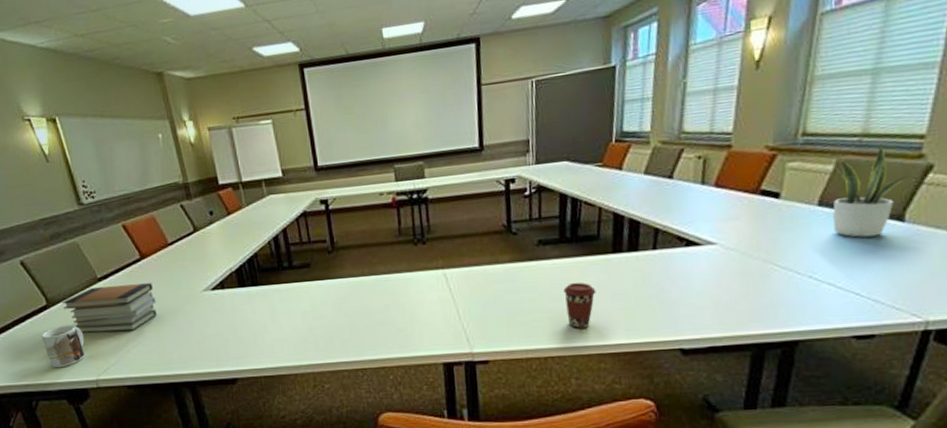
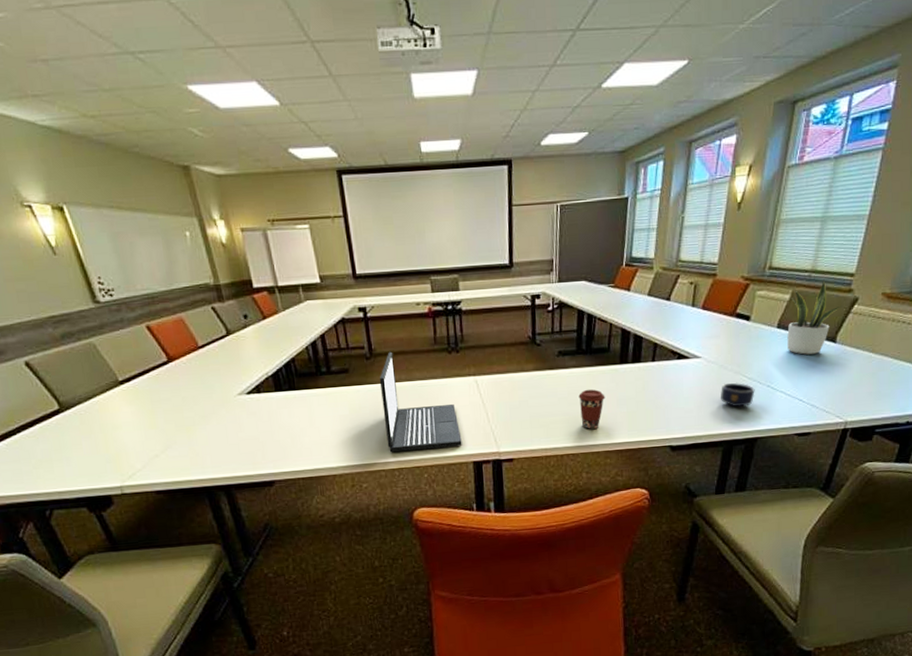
mug: present [41,324,85,368] -> none [54,429,106,475]
book stack: present [61,283,158,333] -> none [77,386,188,439]
laptop: none [341,244,431,352] -> present [379,351,462,453]
mug: none [744,272,792,303] -> present [721,382,755,407]

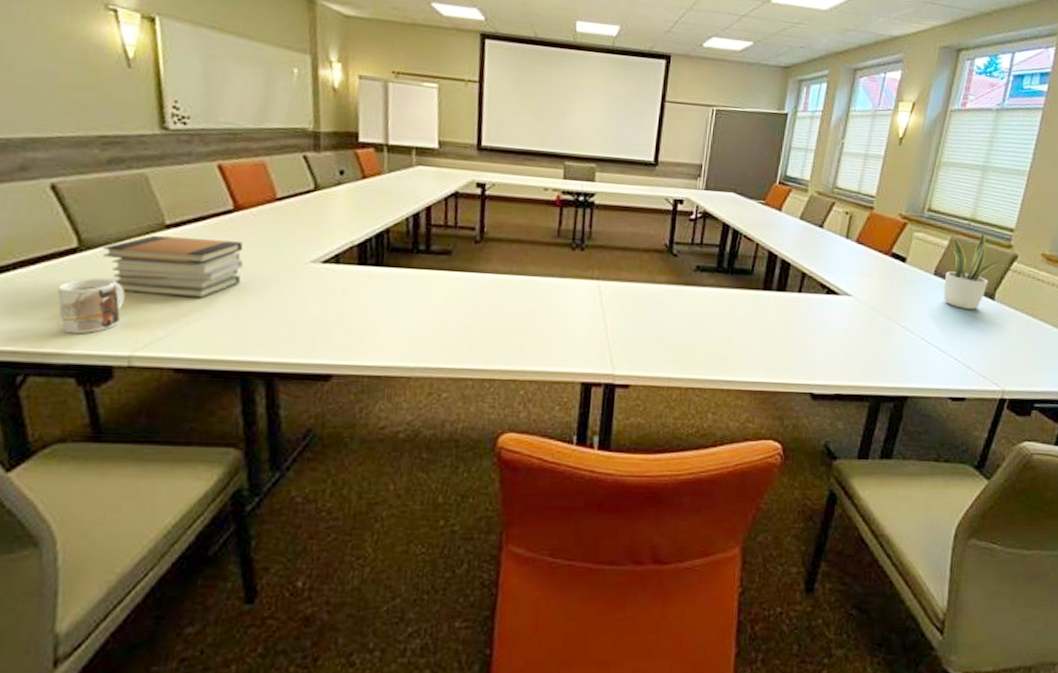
mug: none [54,429,106,475] -> present [57,277,125,334]
book stack: none [77,386,188,439] -> present [101,236,244,298]
laptop: present [379,351,462,453] -> none [481,238,572,361]
coffee cup: present [578,389,605,429] -> none [713,313,743,361]
mug: present [721,382,755,407] -> none [870,328,908,359]

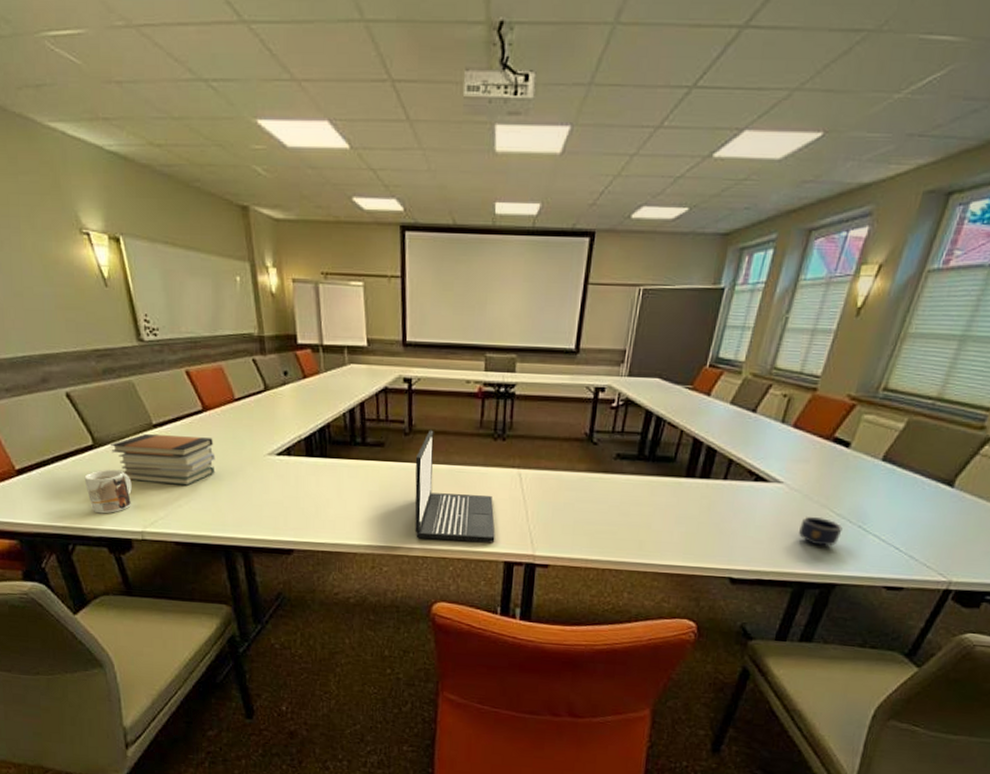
laptop: none [481,238,572,361] -> present [415,430,495,542]
mug: none [870,328,908,359] -> present [799,516,843,547]
potted plant: present [944,230,1001,310] -> none [891,410,968,497]

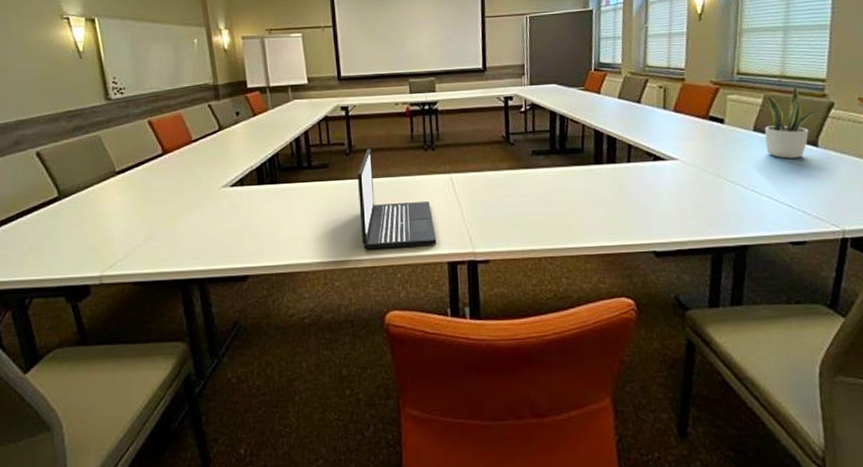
mug: present [84,469,132,514] -> none [47,217,93,263]
book stack: present [109,434,215,486] -> none [74,178,174,227]
mug: present [799,516,843,547] -> none [702,185,740,212]
potted plant: none [891,410,968,497] -> present [764,84,818,159]

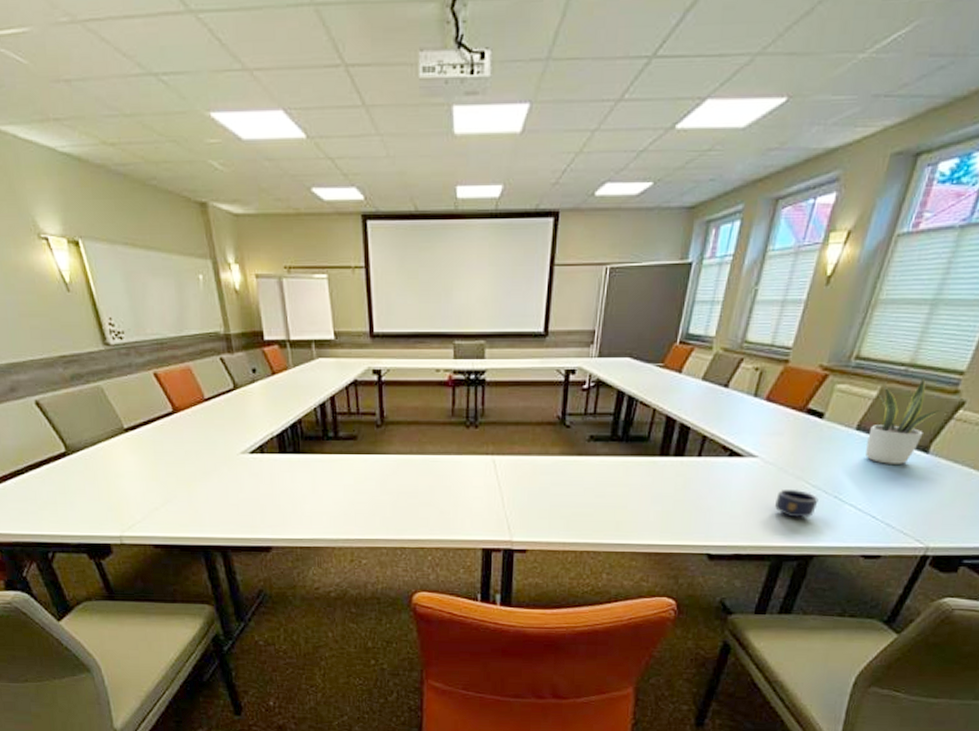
laptop: present [357,148,437,250] -> none [388,420,472,531]
mug: none [702,185,740,212] -> present [775,488,819,518]

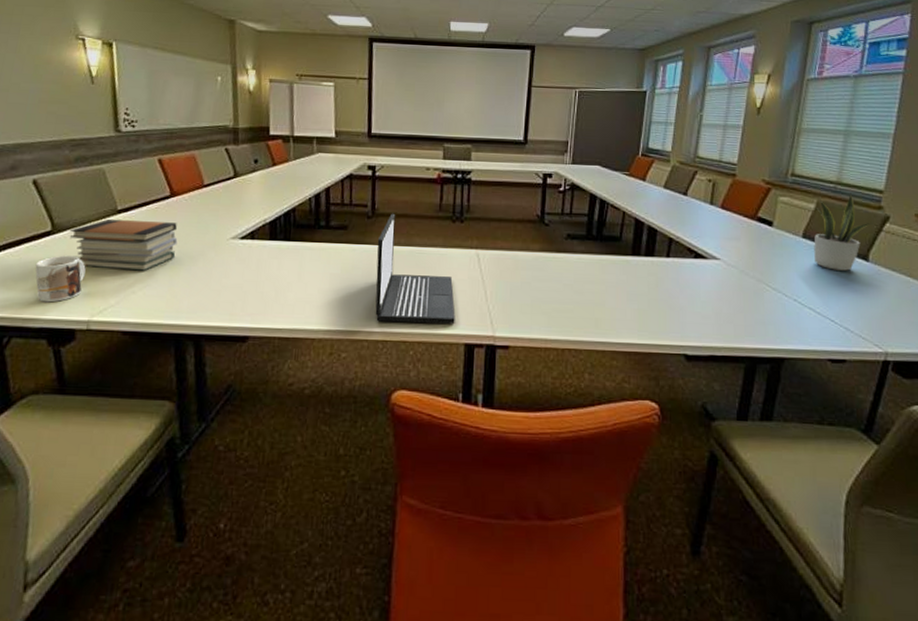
mug: none [59,475,108,520] -> present [35,255,86,303]
book stack: none [82,439,190,488] -> present [69,219,178,271]
laptop: none [388,420,472,531] -> present [375,213,456,324]
mug: present [775,488,819,518] -> none [742,290,781,320]

